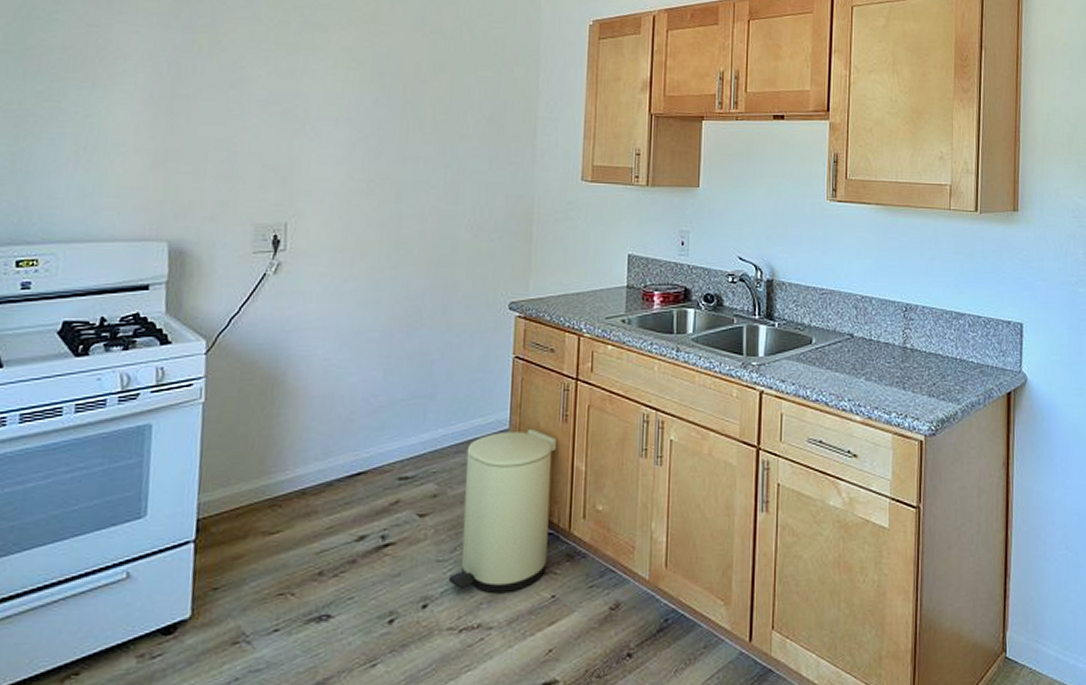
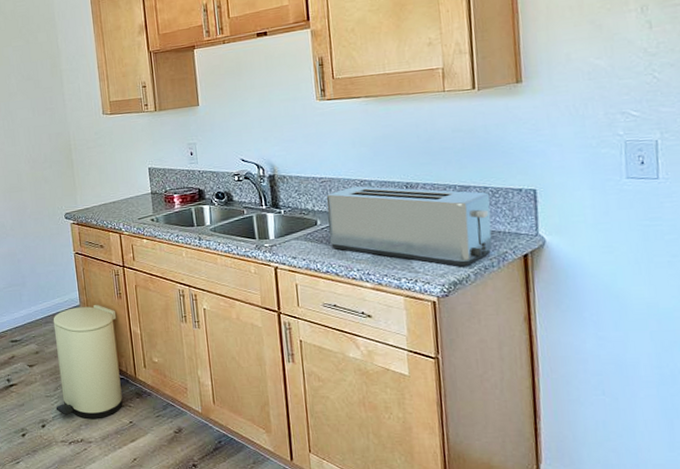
toaster: none [823,303,982,403] -> present [326,186,493,267]

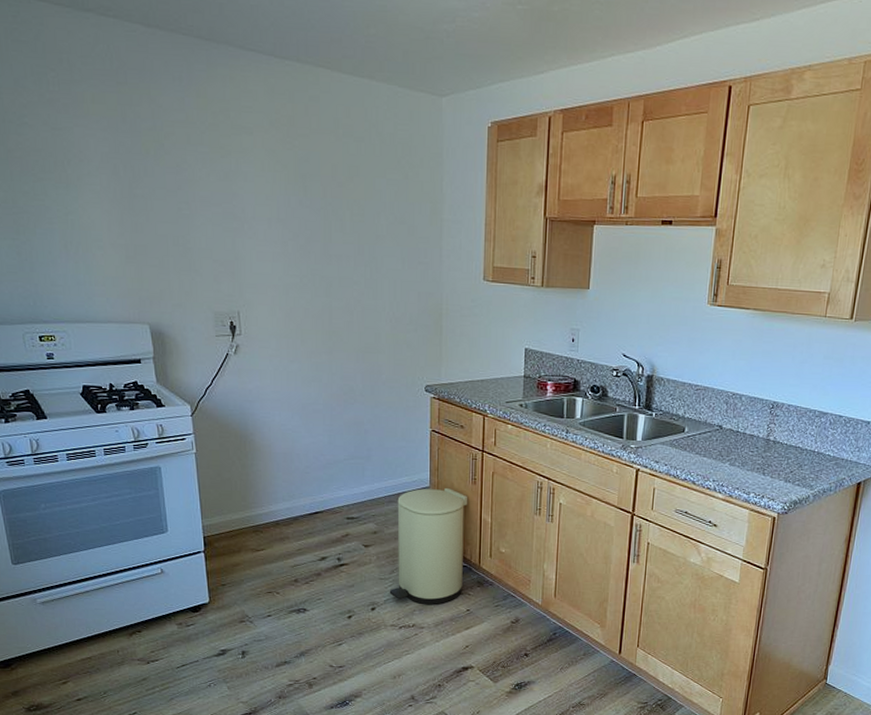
toaster: present [326,186,493,267] -> none [693,399,842,488]

